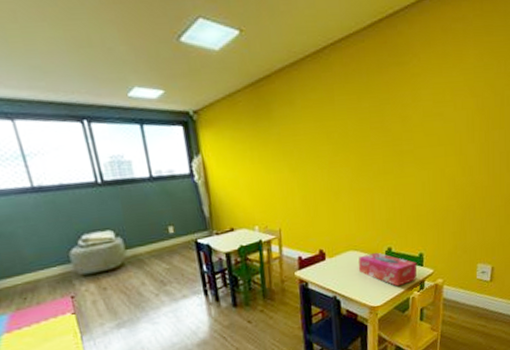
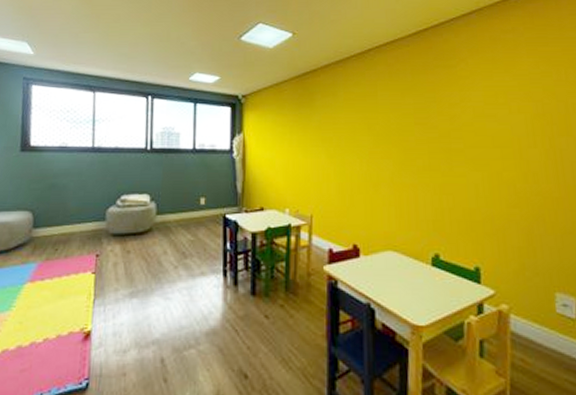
tissue box: present [358,252,417,287] -> none [398,257,473,305]

